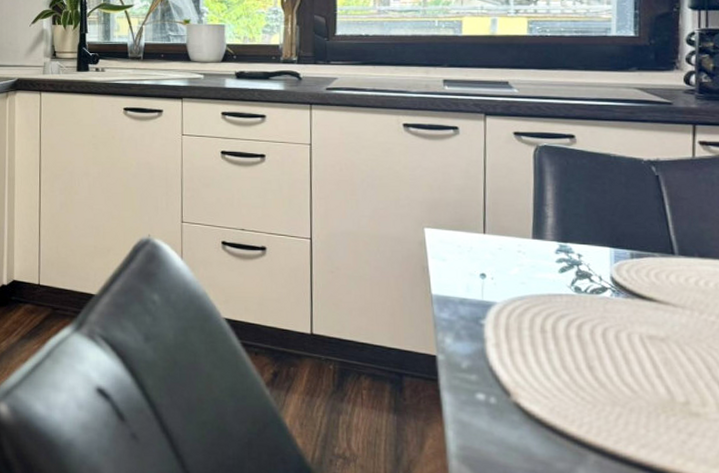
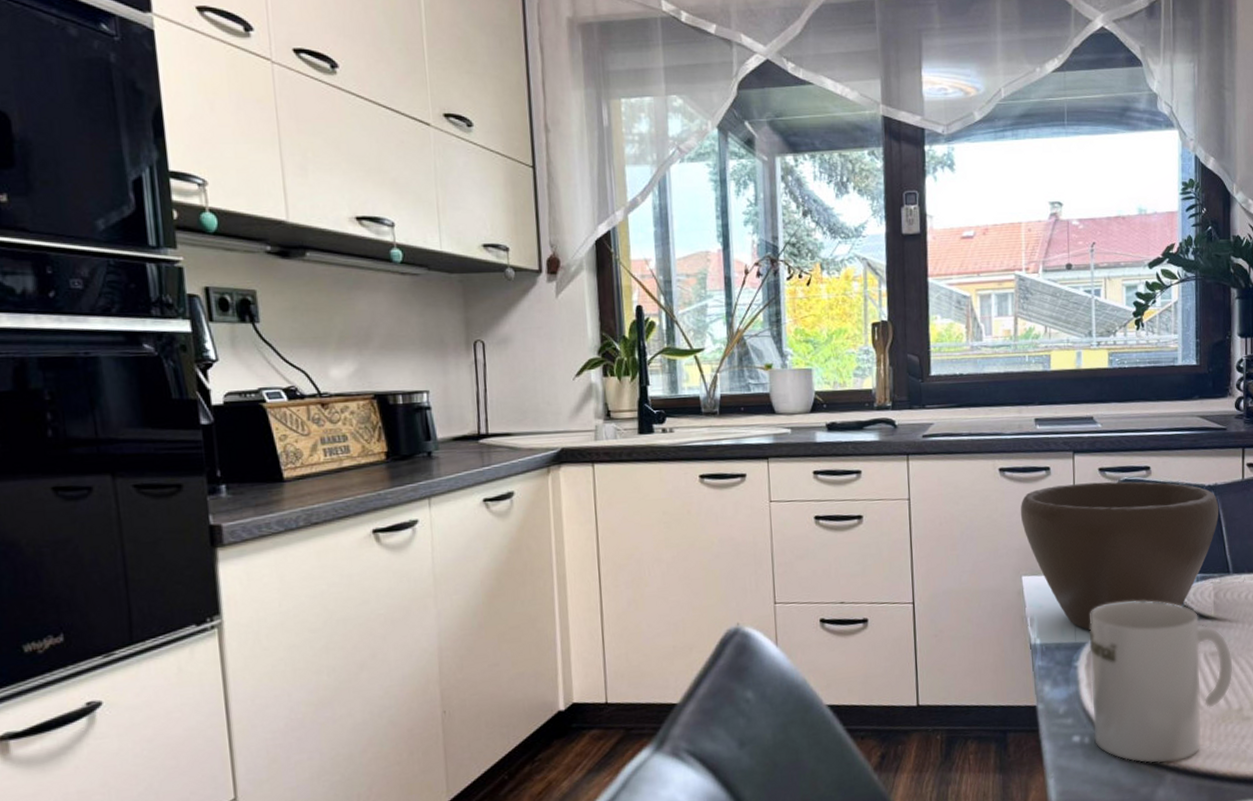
bowl: none [424,145,662,291] -> present [1020,481,1219,631]
mug: none [498,266,678,443] -> present [1089,600,1233,764]

